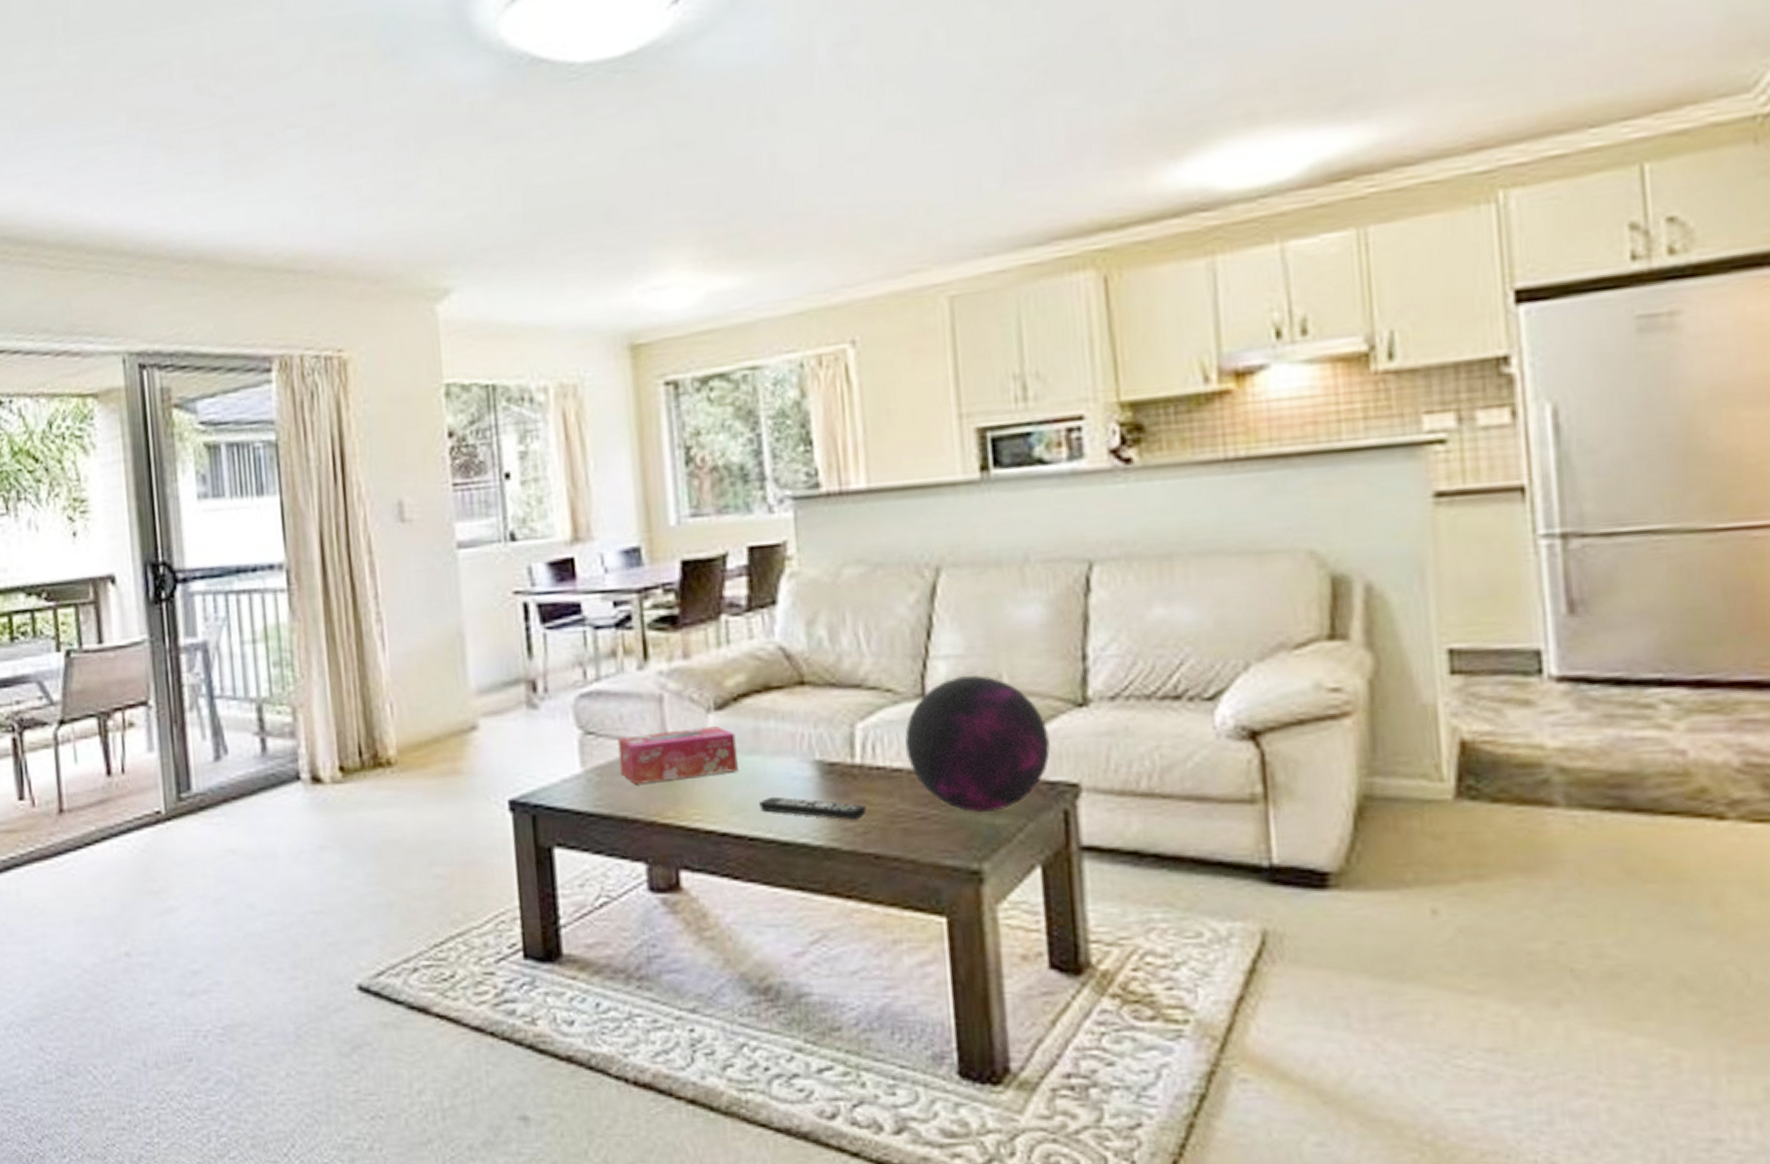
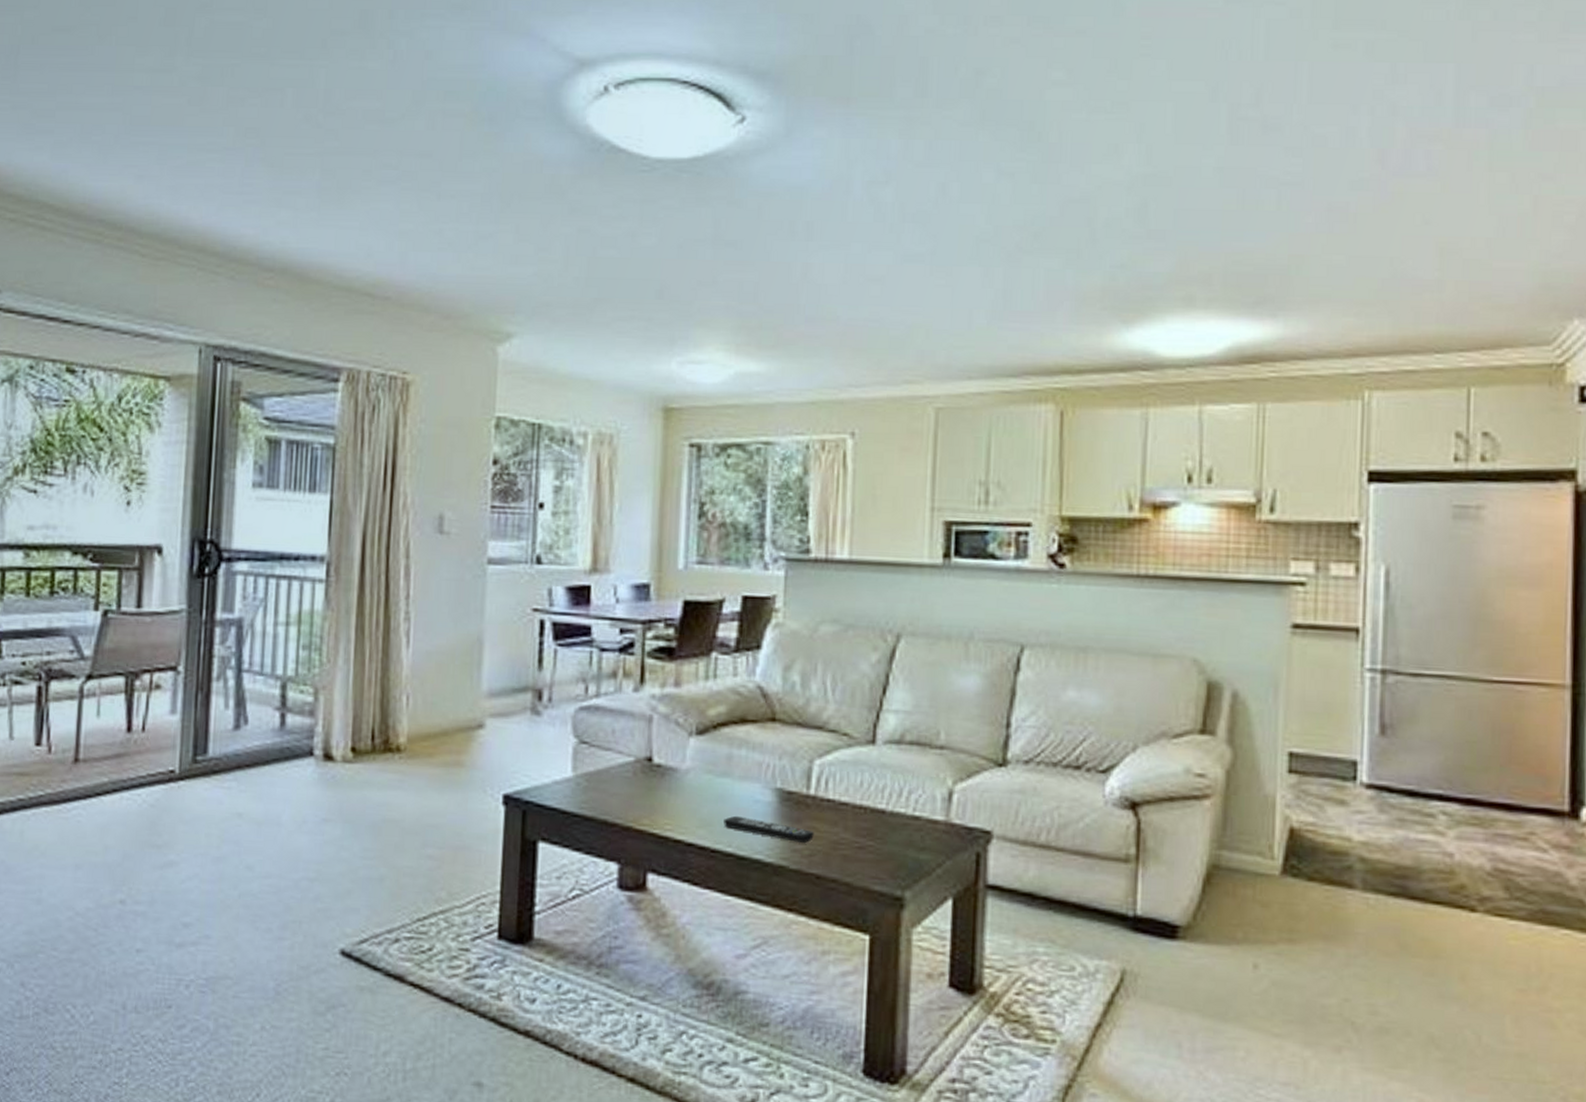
tissue box: present [617,726,738,784] -> none [606,748,711,793]
decorative orb: present [905,675,1051,812] -> none [853,728,973,848]

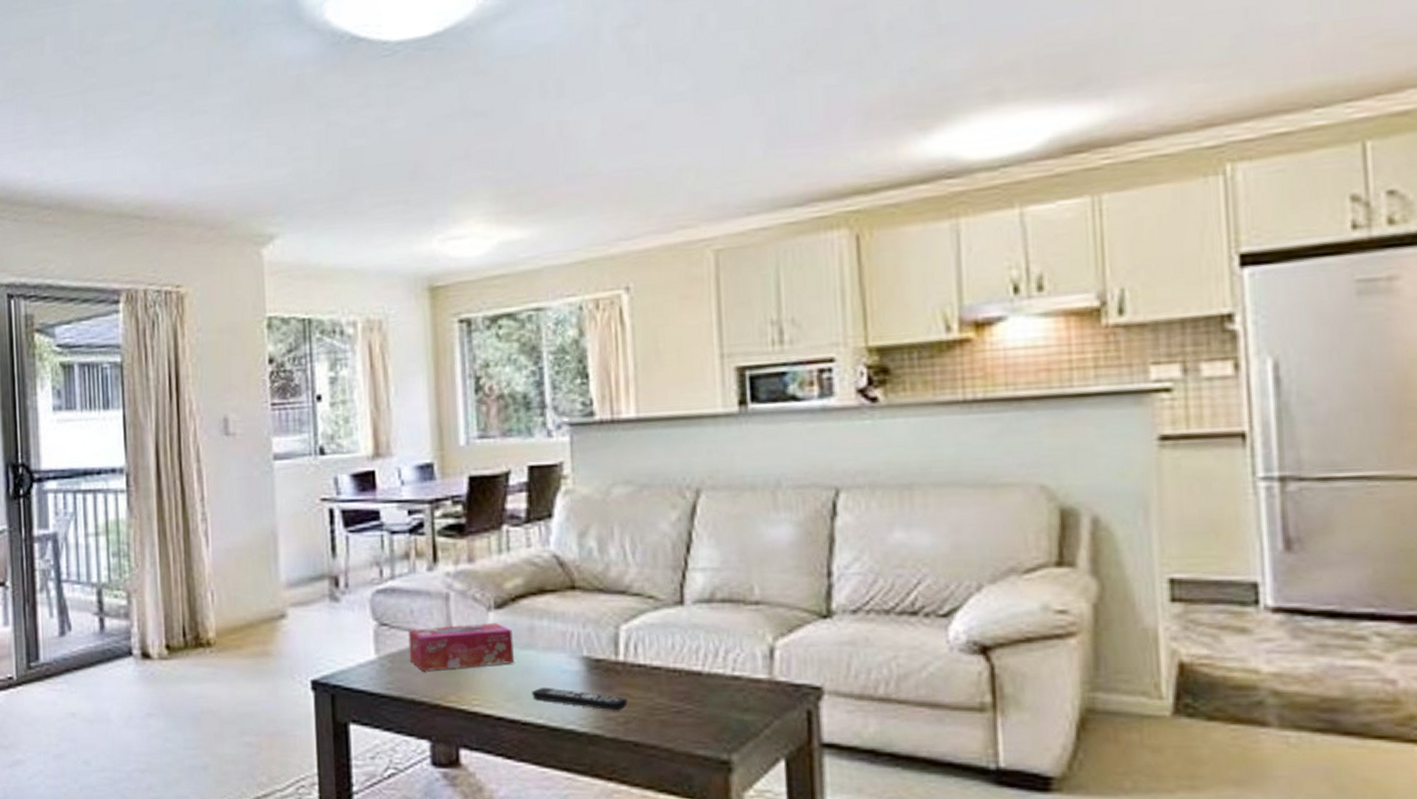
tissue box: none [606,748,711,793] -> present [408,623,514,671]

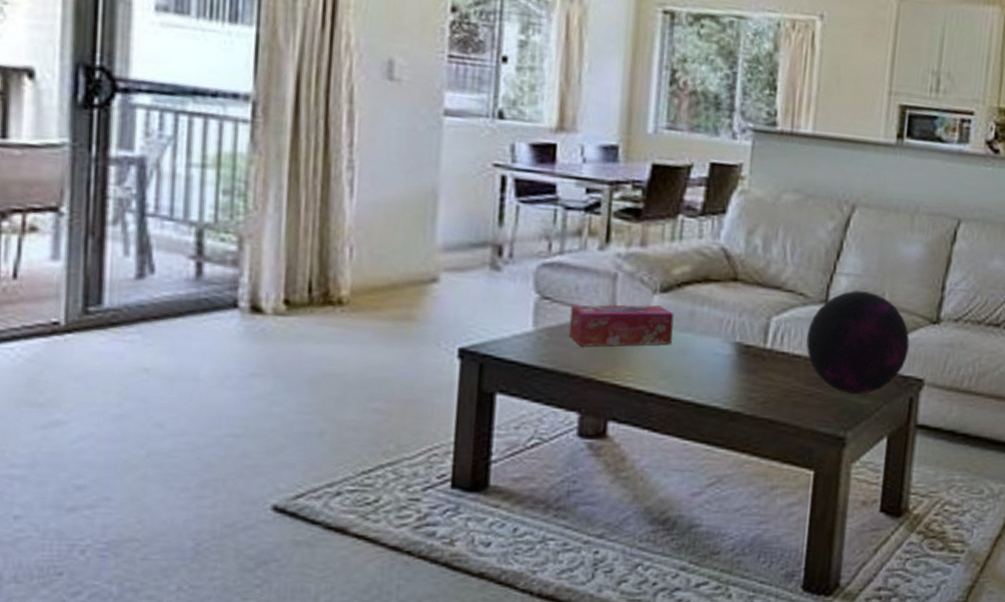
remote control: present [532,687,628,711] -> none [684,367,769,392]
decorative orb: none [664,586,797,708] -> present [806,290,910,394]

